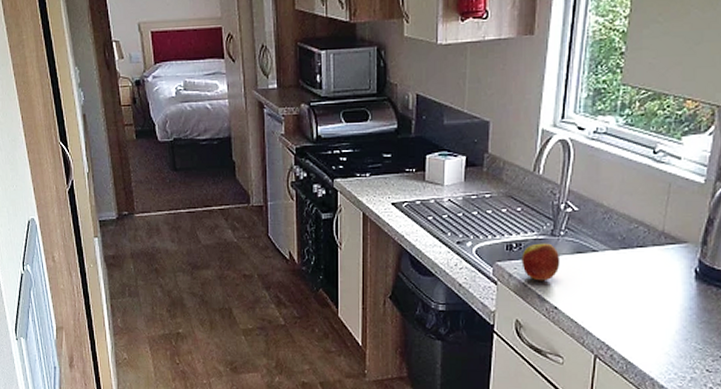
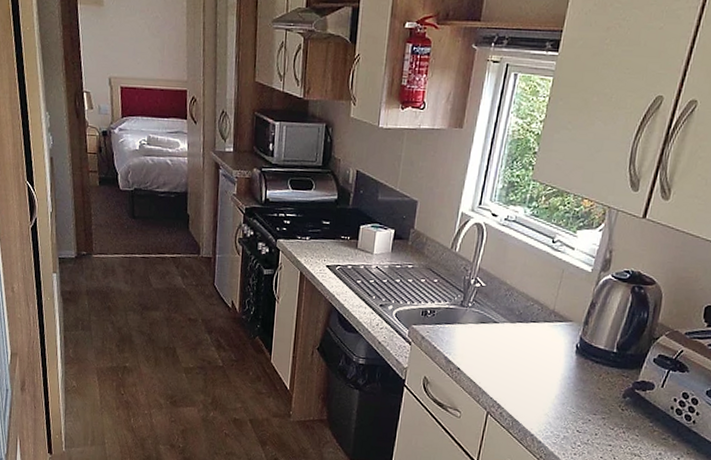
apple: present [521,243,561,281] -> none [433,311,467,345]

